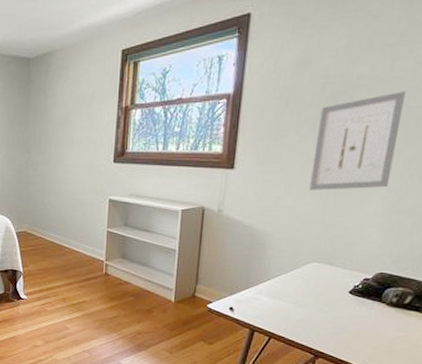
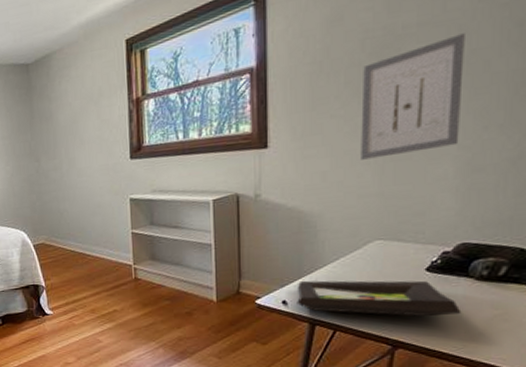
picture frame: none [241,291,372,333] -> present [297,280,462,317]

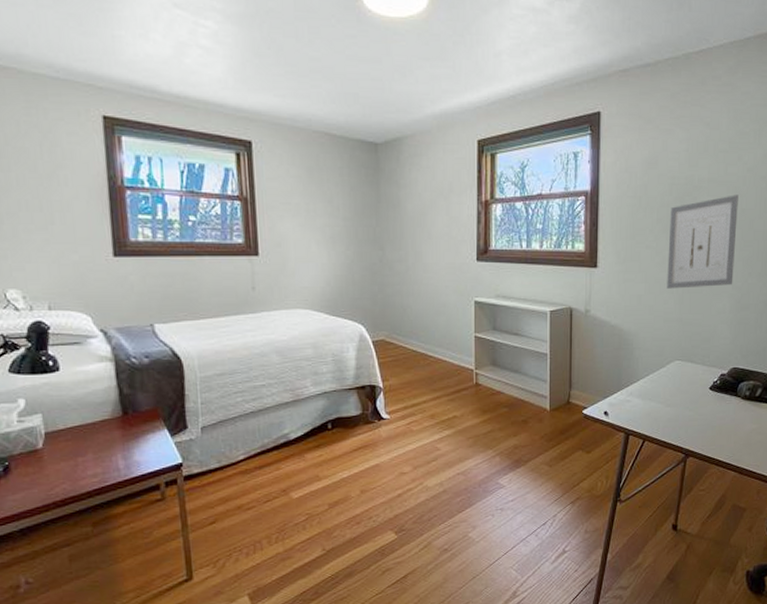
picture frame: present [297,280,462,317] -> none [616,393,732,429]

